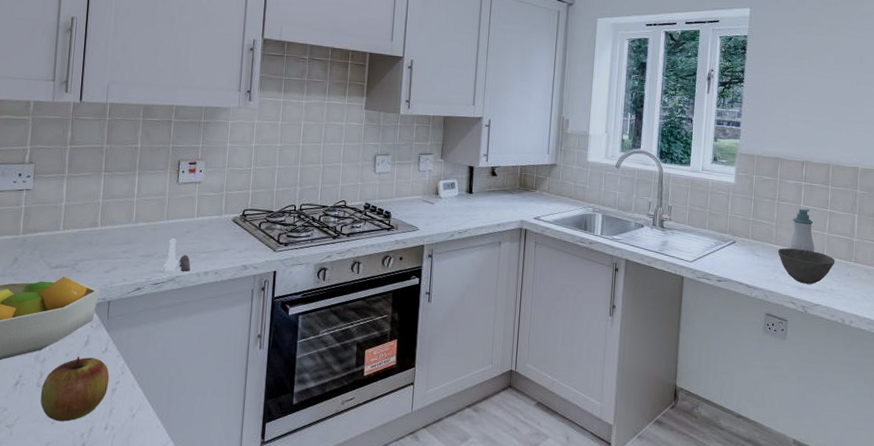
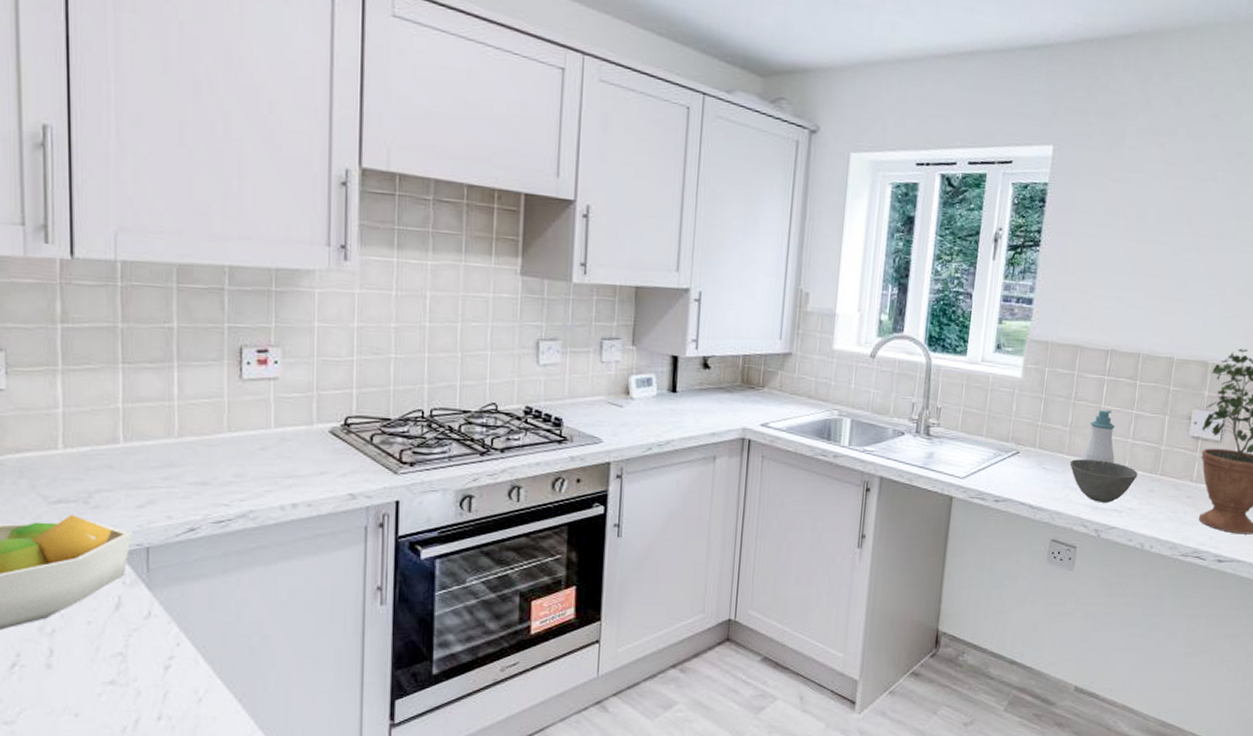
apple: present [40,356,110,422] -> none [52,624,158,713]
salt and pepper shaker set: present [165,238,191,271] -> none [231,458,271,504]

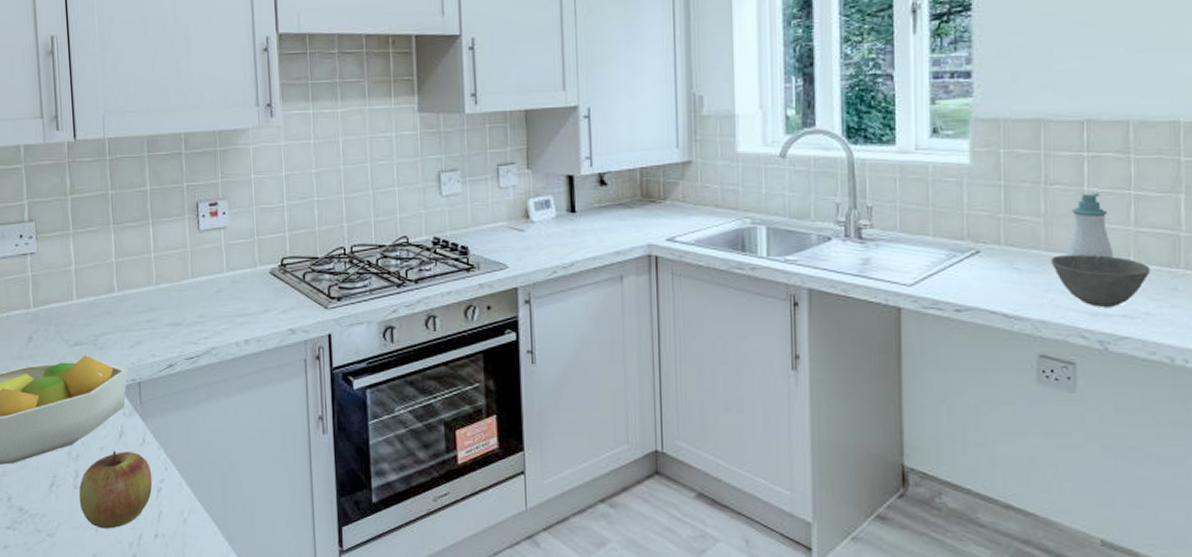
apple: none [52,624,158,713] -> present [78,450,153,529]

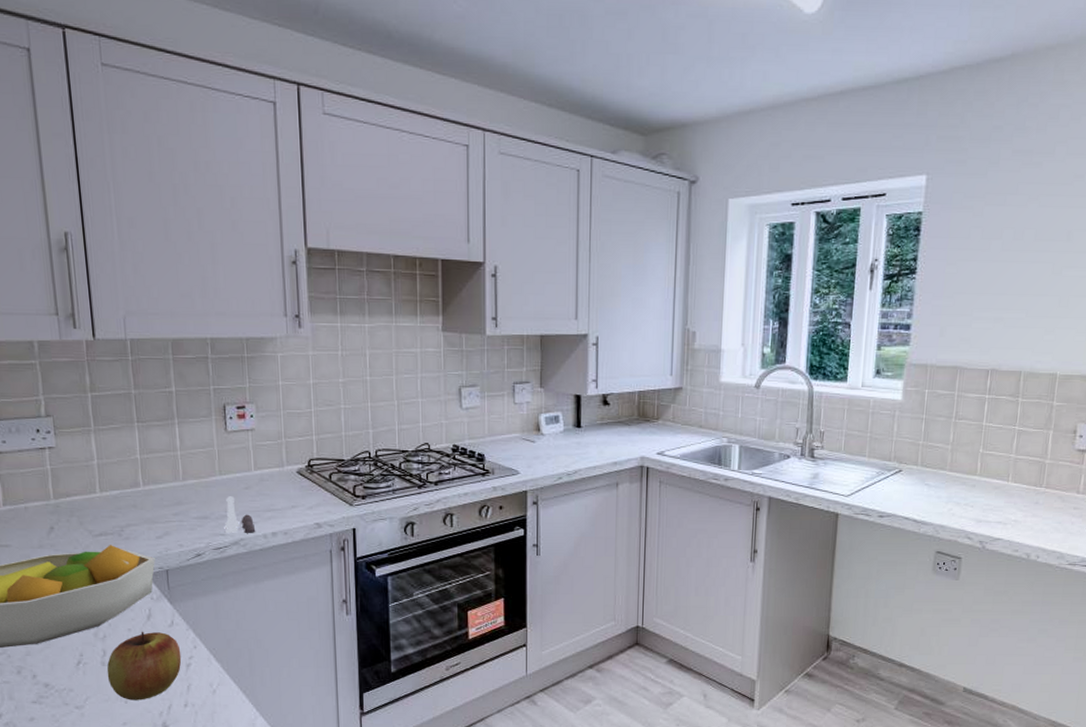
salt and pepper shaker set: none [197,300,228,342] -> present [225,496,256,534]
bowl: present [1050,255,1150,307] -> none [952,475,1022,516]
soap bottle: present [1067,193,1114,258] -> none [965,427,998,478]

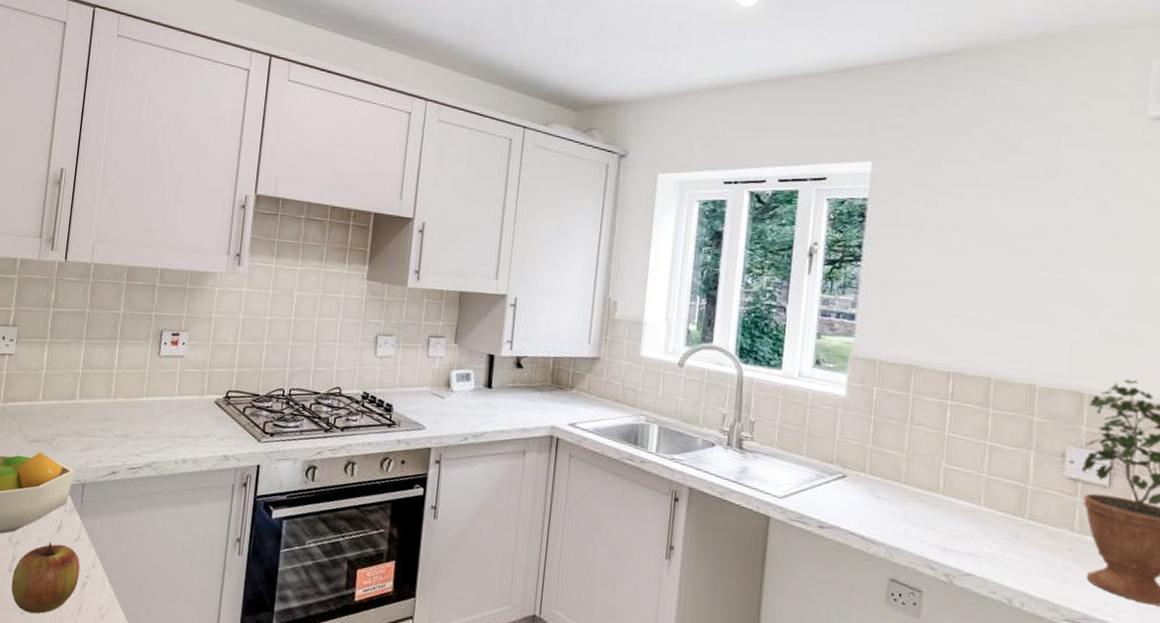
salt and pepper shaker set: present [225,496,256,534] -> none [141,418,169,457]

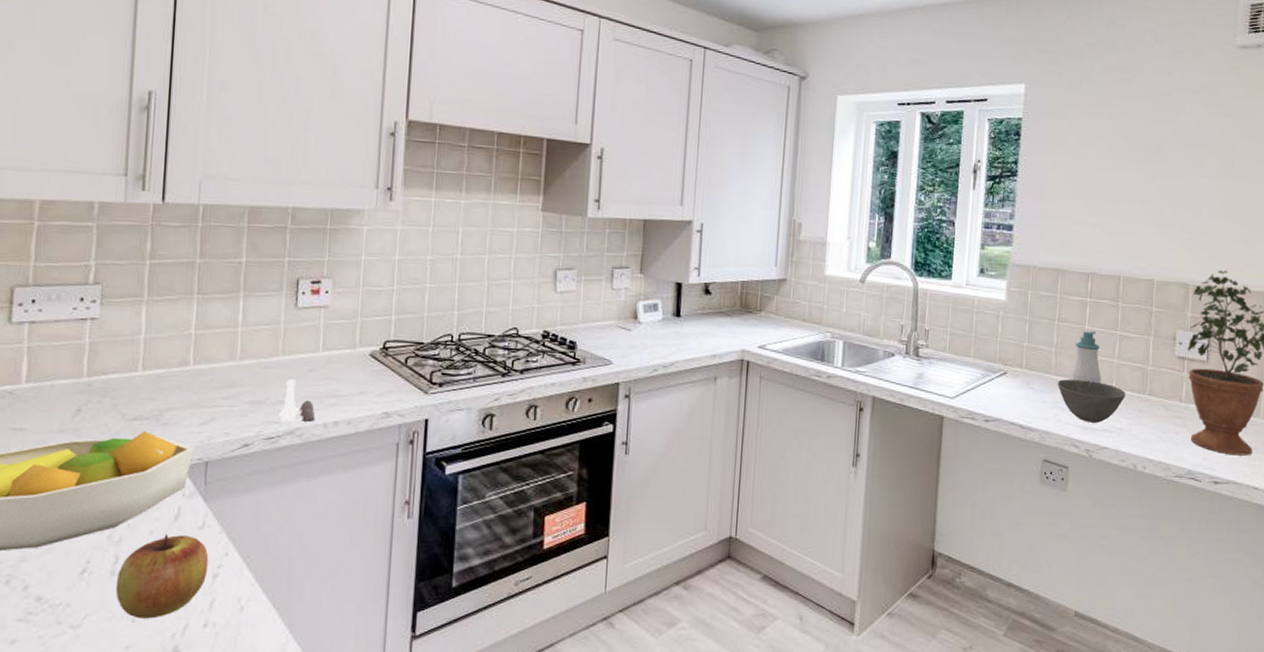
salt and pepper shaker set: none [141,418,169,457] -> present [281,379,316,422]
bowl: none [908,490,998,545] -> present [1057,379,1126,423]
soap bottle: none [924,437,966,500] -> present [1070,331,1102,384]

